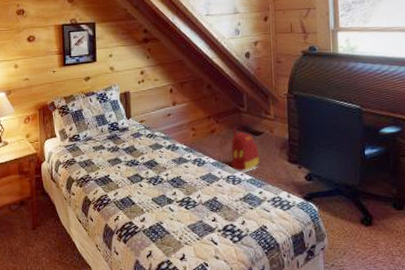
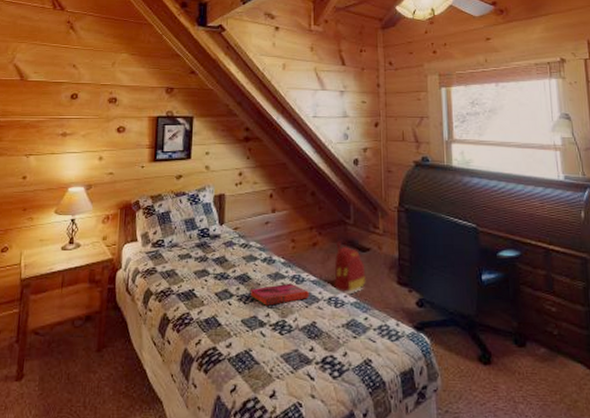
hardback book: none [157,165,210,186] -> present [250,283,309,306]

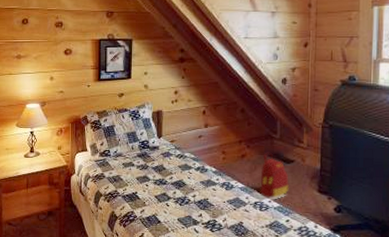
hardback book: present [250,283,309,306] -> none [185,189,237,208]

